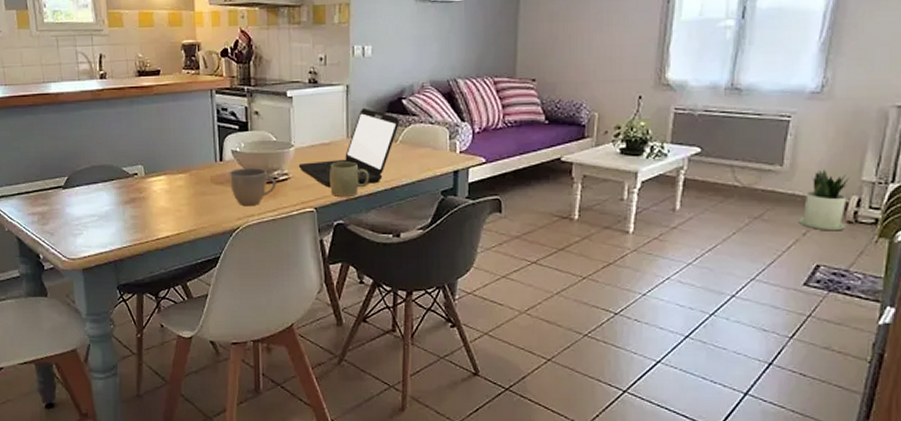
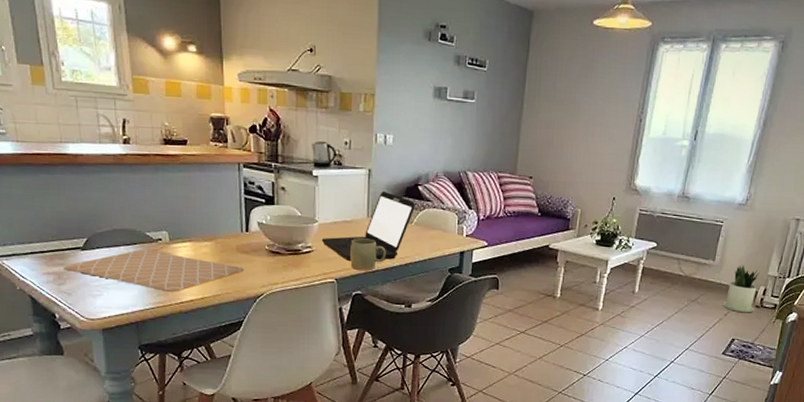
placemat: none [46,185,219,228] -> present [63,249,244,292]
cup: present [229,167,277,205] -> none [254,238,300,274]
kettle: none [285,58,311,88] -> present [312,140,337,169]

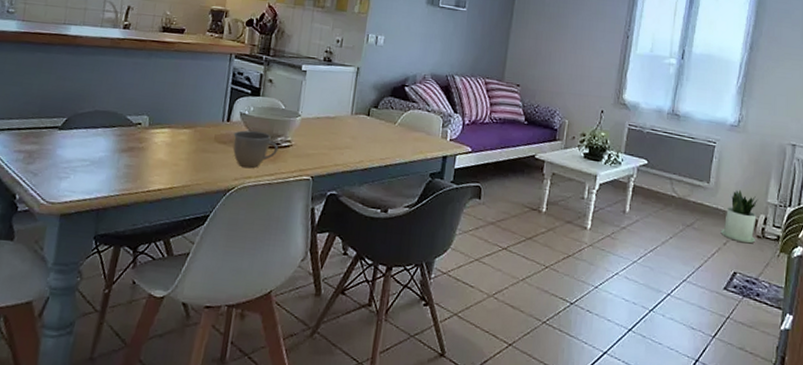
placemat: present [63,249,244,292] -> none [36,132,219,180]
cup: none [254,238,300,274] -> present [232,130,279,168]
kettle: present [312,140,337,169] -> none [303,37,328,64]
laptop: present [321,190,415,262] -> none [301,89,401,160]
mug: present [350,238,386,270] -> none [328,135,367,170]

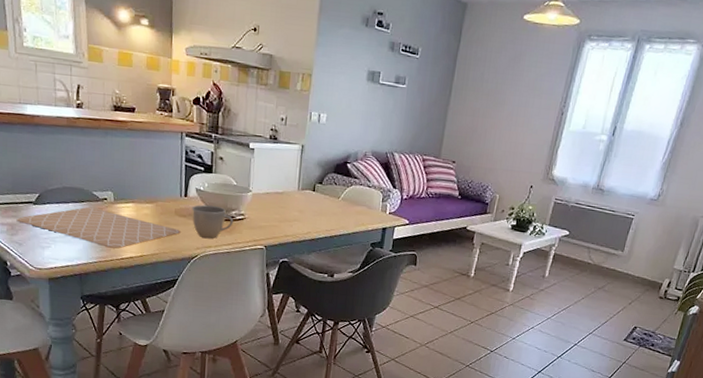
placemat: none [36,132,219,180] -> present [16,206,181,249]
planter: present [720,189,758,244] -> none [627,257,666,304]

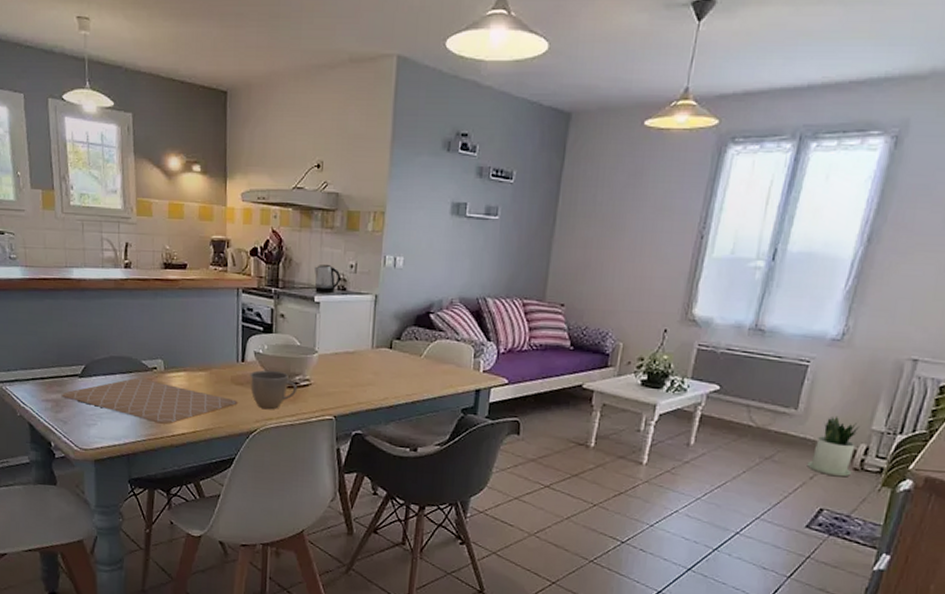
kettle: none [250,115,273,142] -> present [315,263,341,294]
planter: none [627,257,666,304] -> present [807,415,860,478]

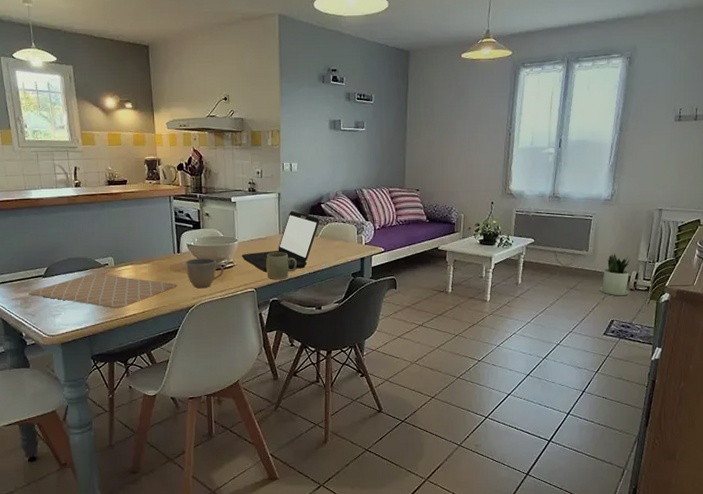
kettle: present [315,263,341,294] -> none [230,172,251,195]
laptop: none [320,319,426,398] -> present [241,210,320,273]
mug: none [351,371,391,408] -> present [266,252,297,279]

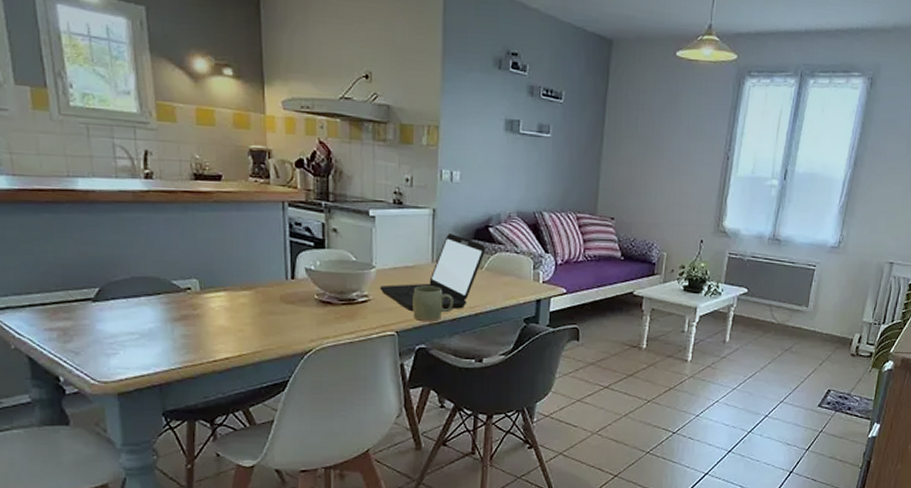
placemat: present [28,273,177,308] -> none [70,299,289,349]
cup: present [185,257,224,288] -> none [301,286,355,327]
planter: present [599,253,630,296] -> none [817,311,854,362]

